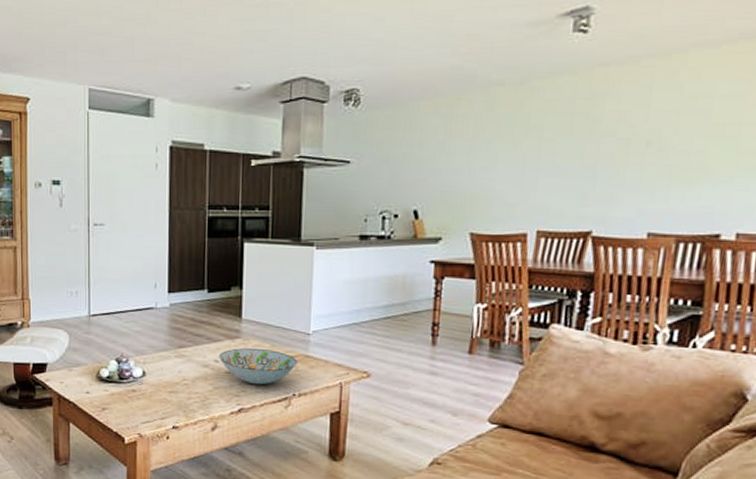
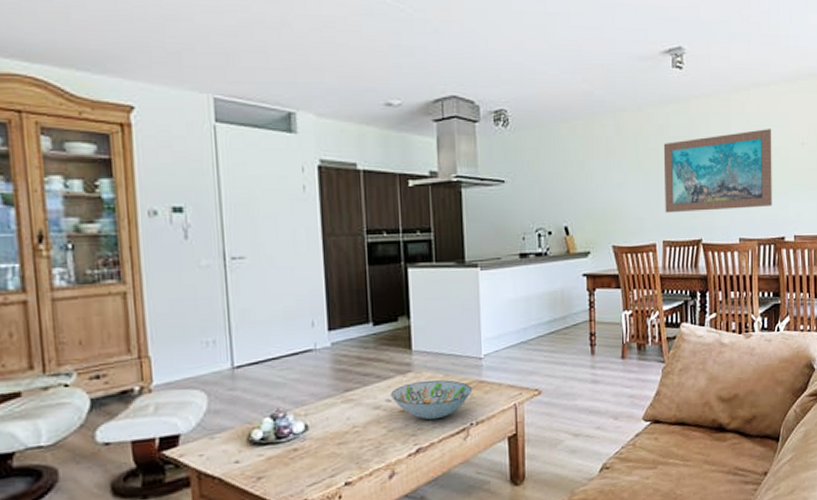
wall art: none [544,100,717,200] -> present [663,129,772,214]

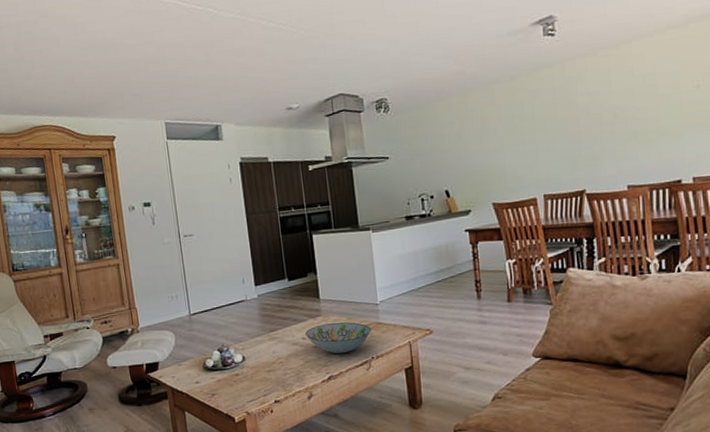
wall art: present [663,129,772,214] -> none [538,77,664,170]

